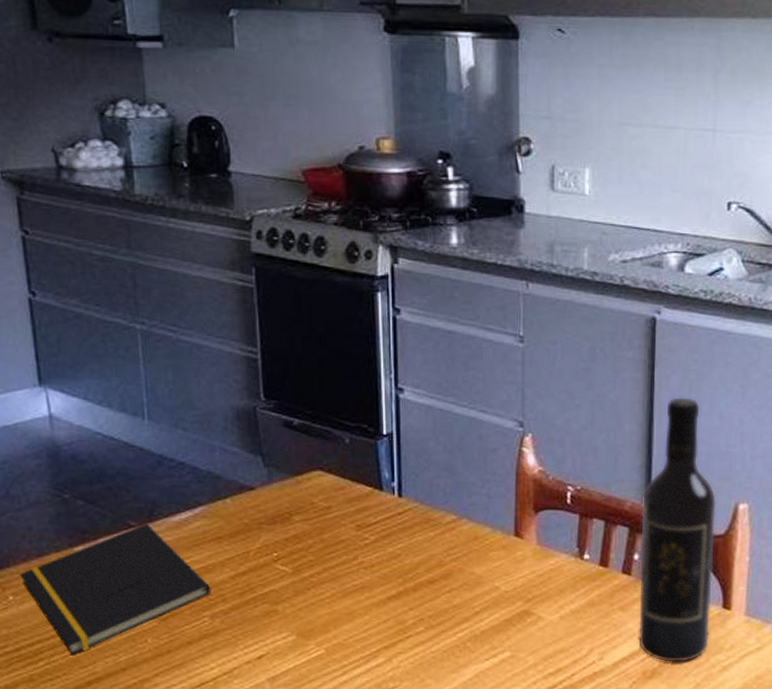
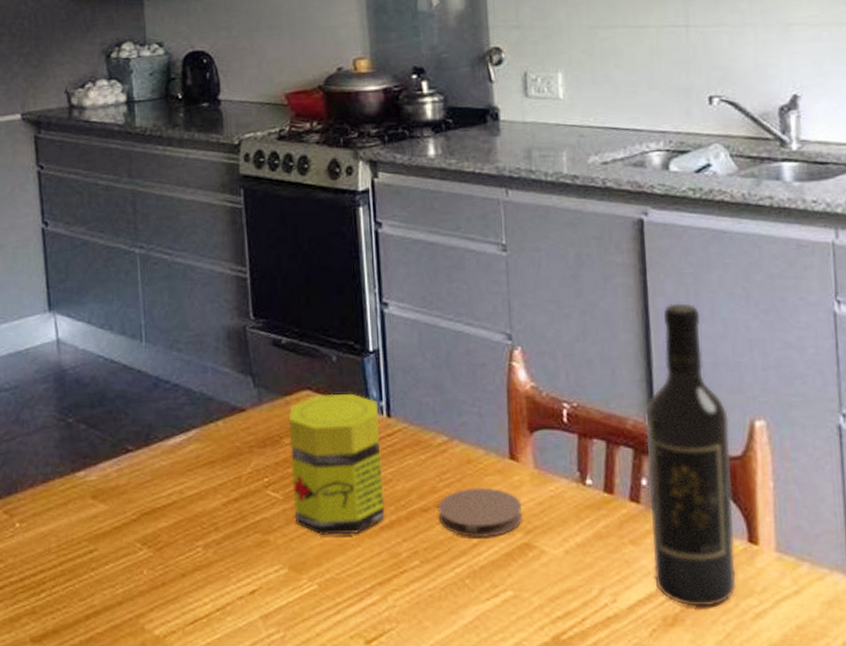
notepad: present [20,523,211,656] -> none [26,447,204,587]
jar: none [299,474,393,605] -> present [288,393,385,535]
coaster: none [444,561,524,607] -> present [438,487,523,538]

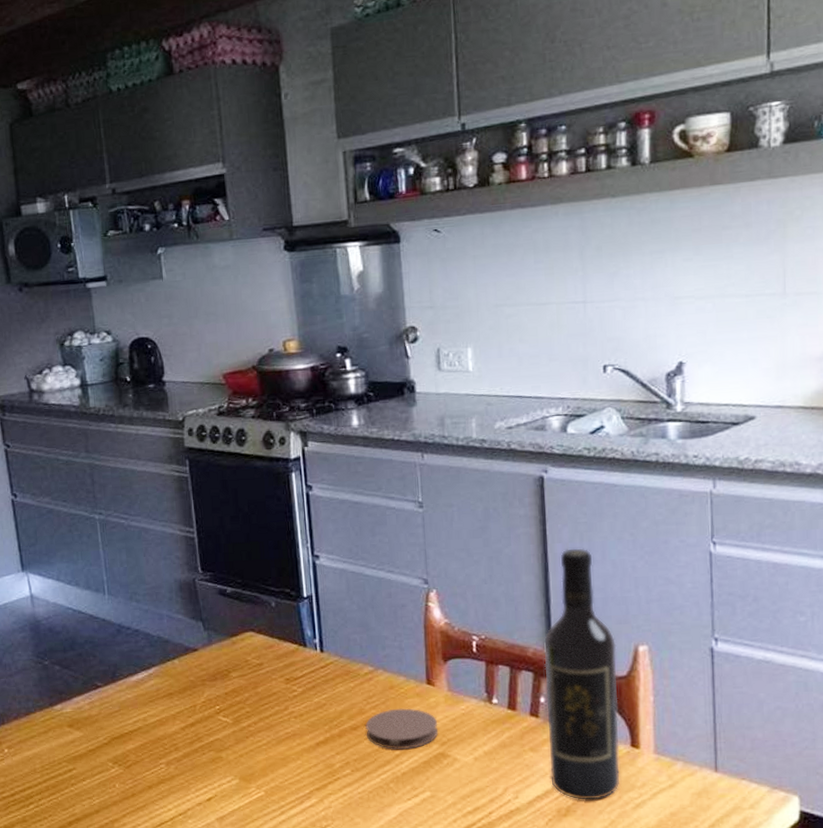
jar: present [288,393,385,535] -> none [235,633,321,751]

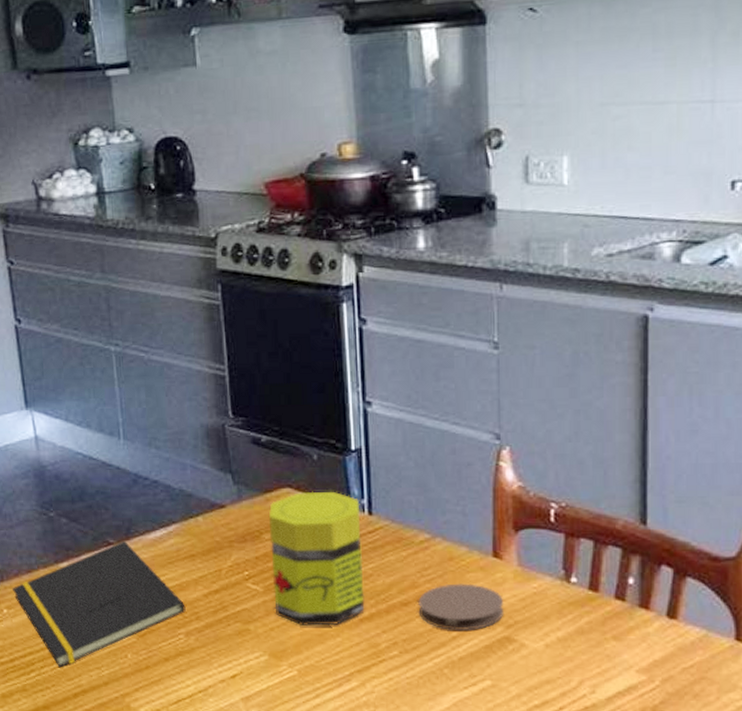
notepad: none [12,683,166,799] -> present [13,540,186,668]
jar: none [235,633,321,751] -> present [268,491,365,626]
wine bottle: present [544,548,620,800] -> none [636,403,726,700]

